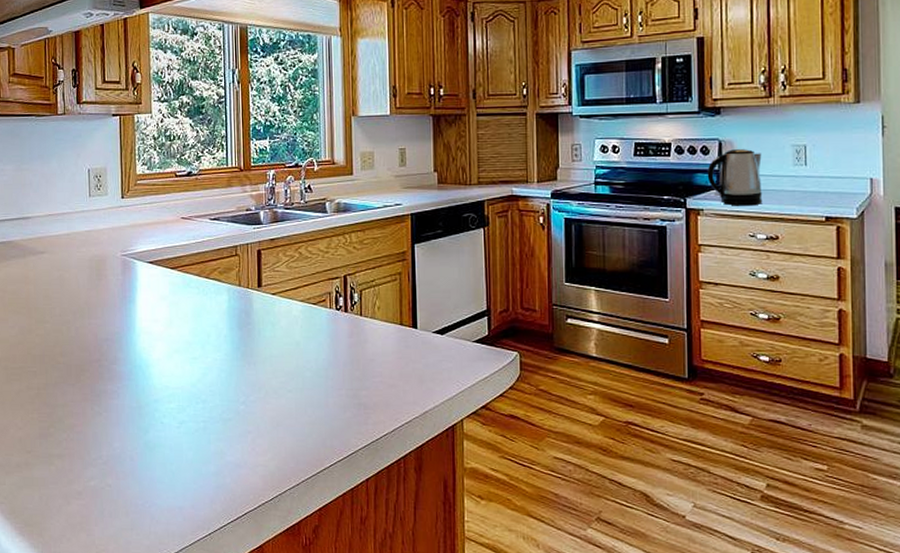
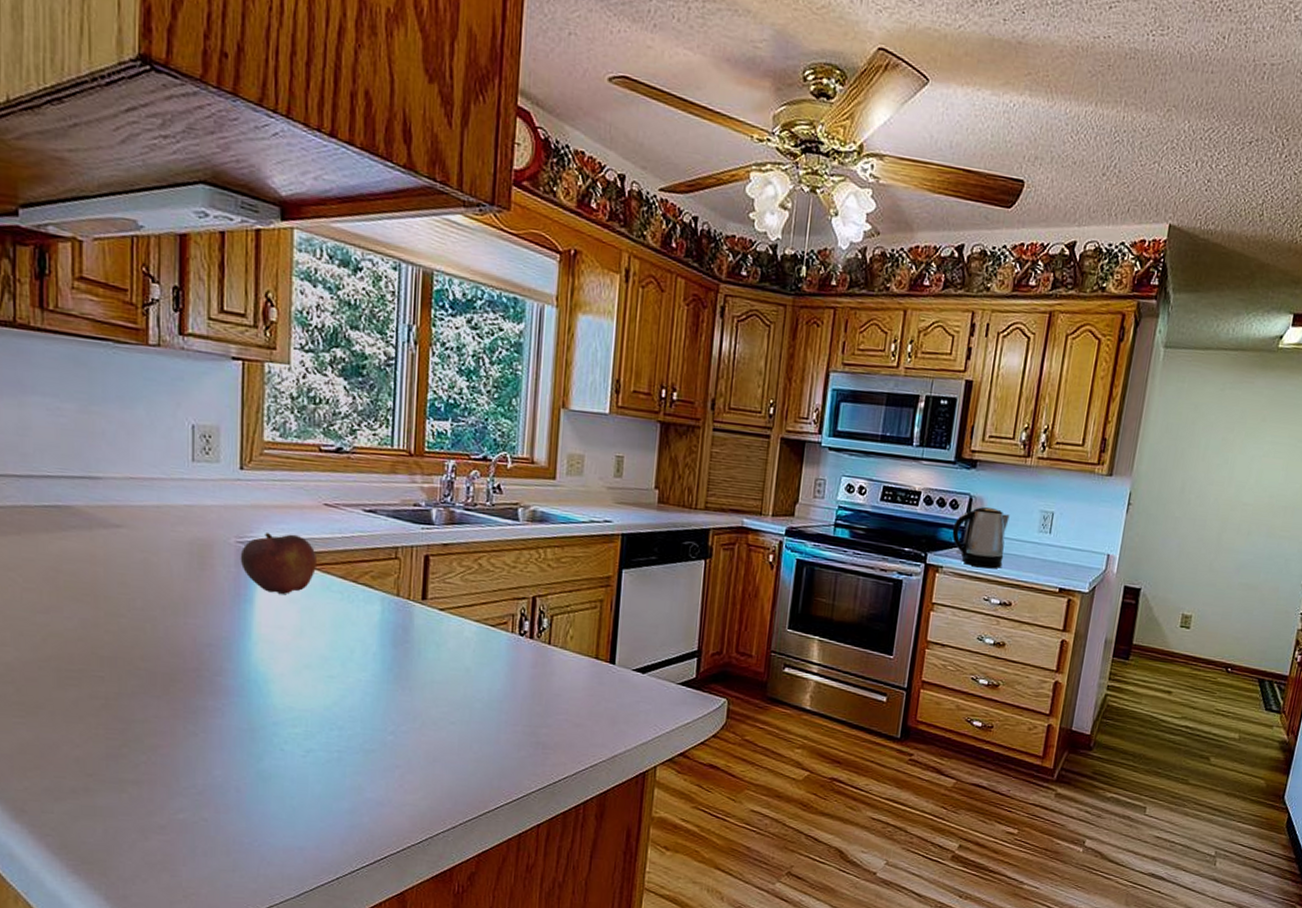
fruit: none [124,244,180,293] -> present [240,531,318,594]

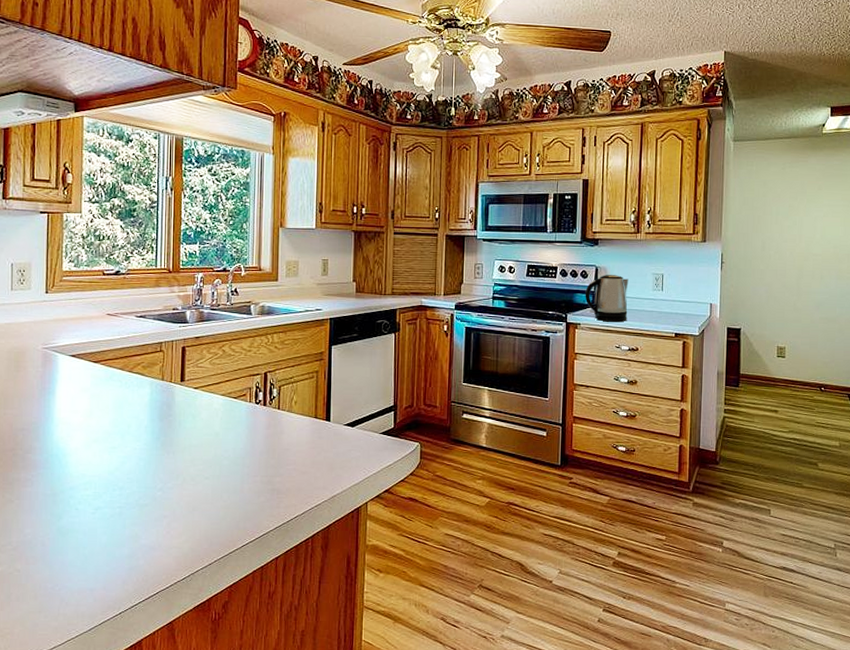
fruit: present [240,531,318,594] -> none [45,338,103,385]

